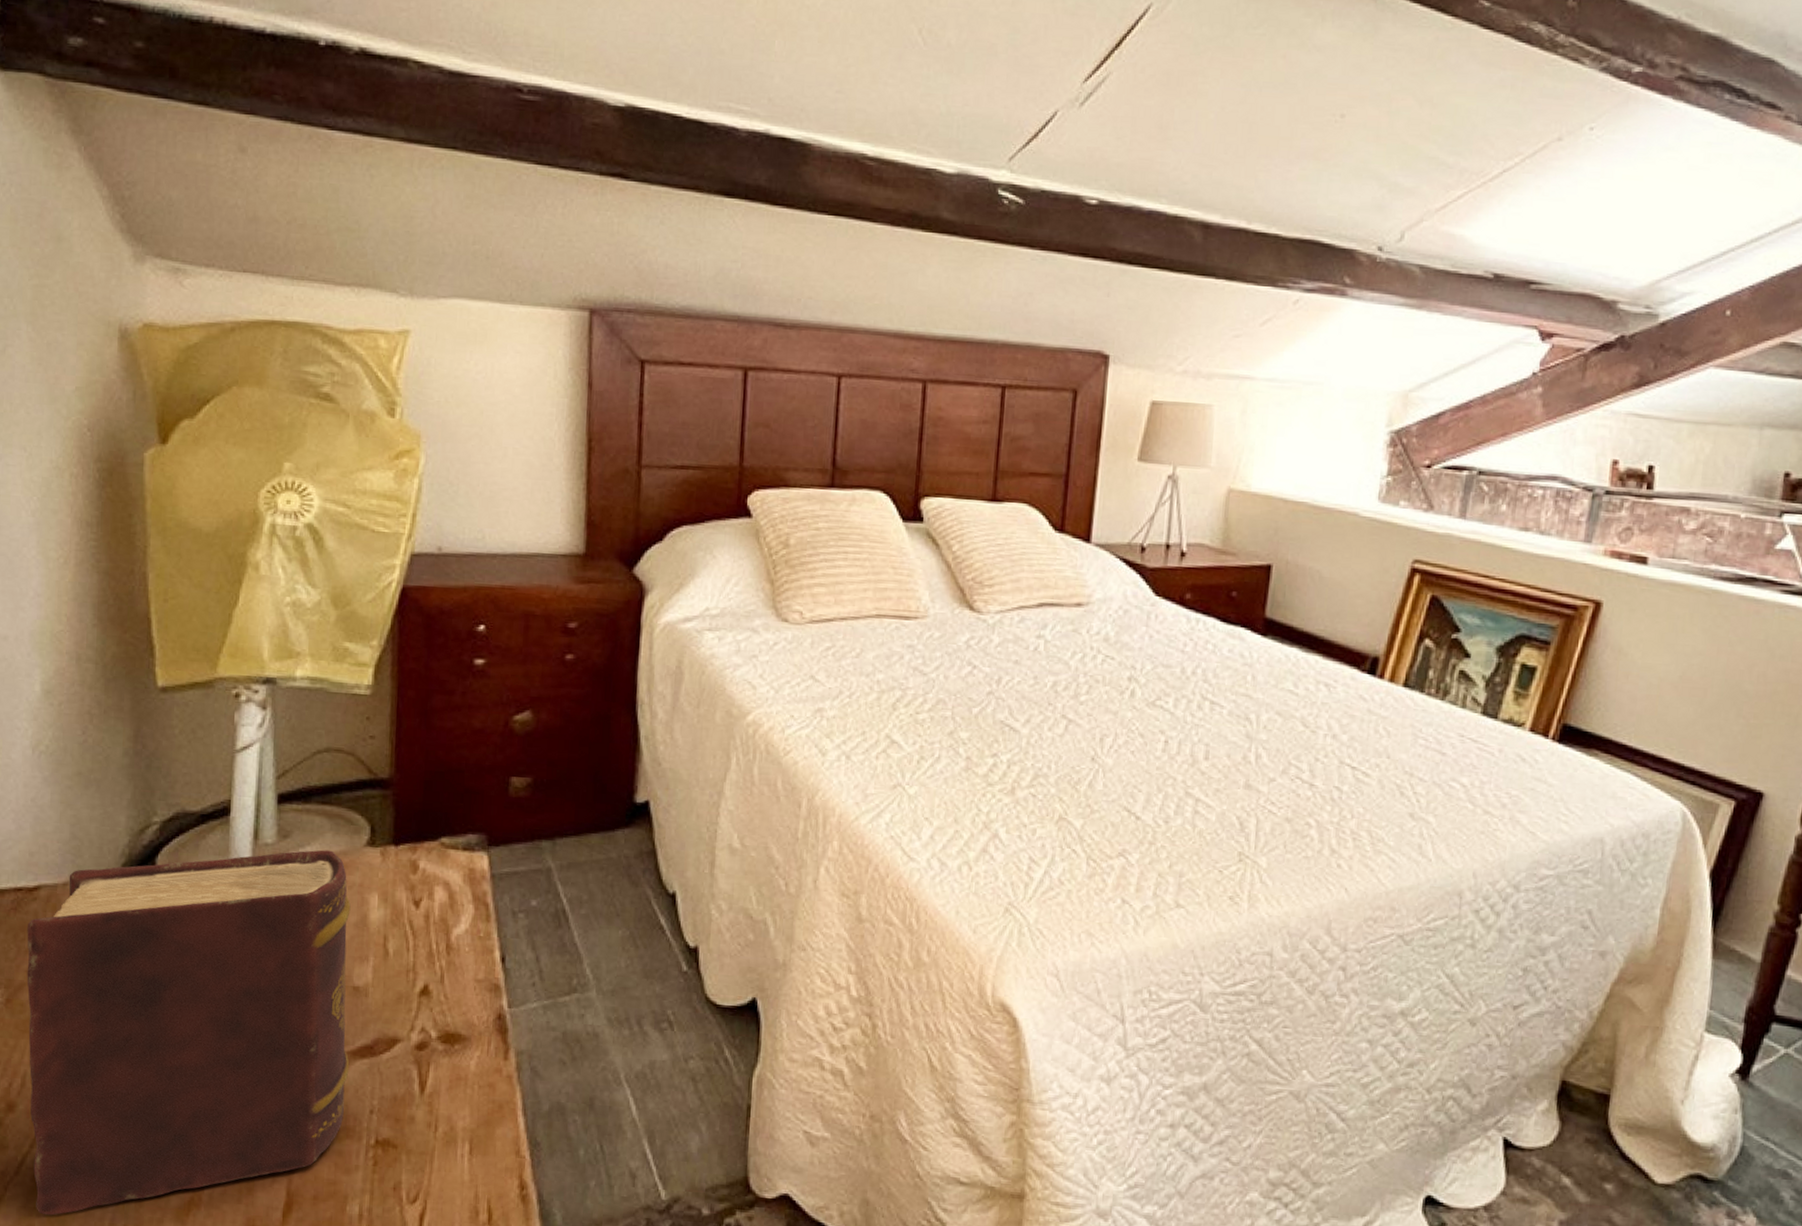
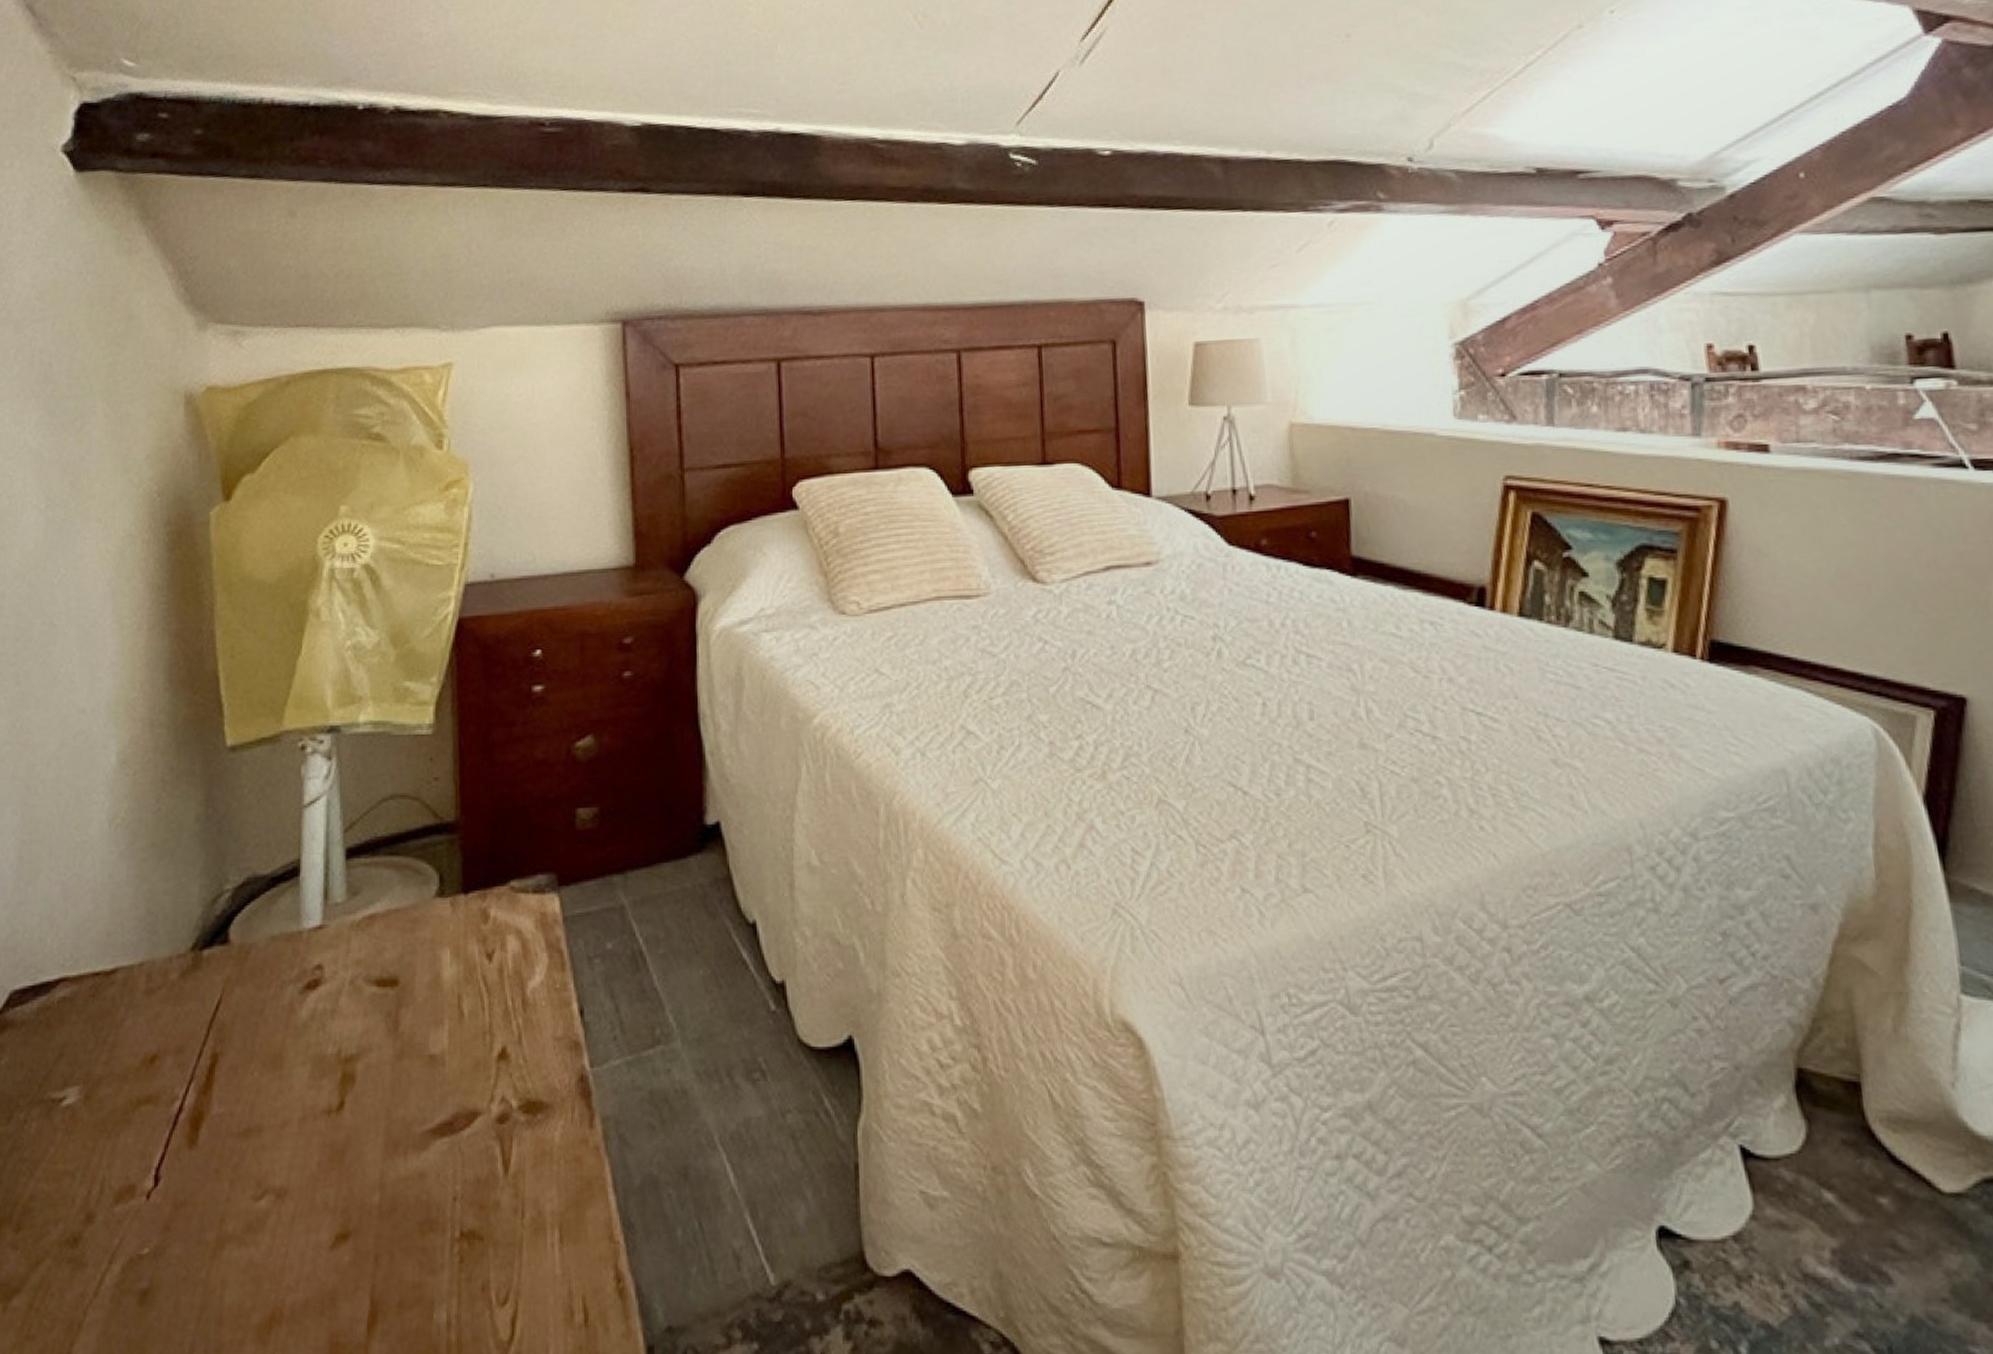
diary: present [26,850,351,1216] -> none [105,905,430,1343]

